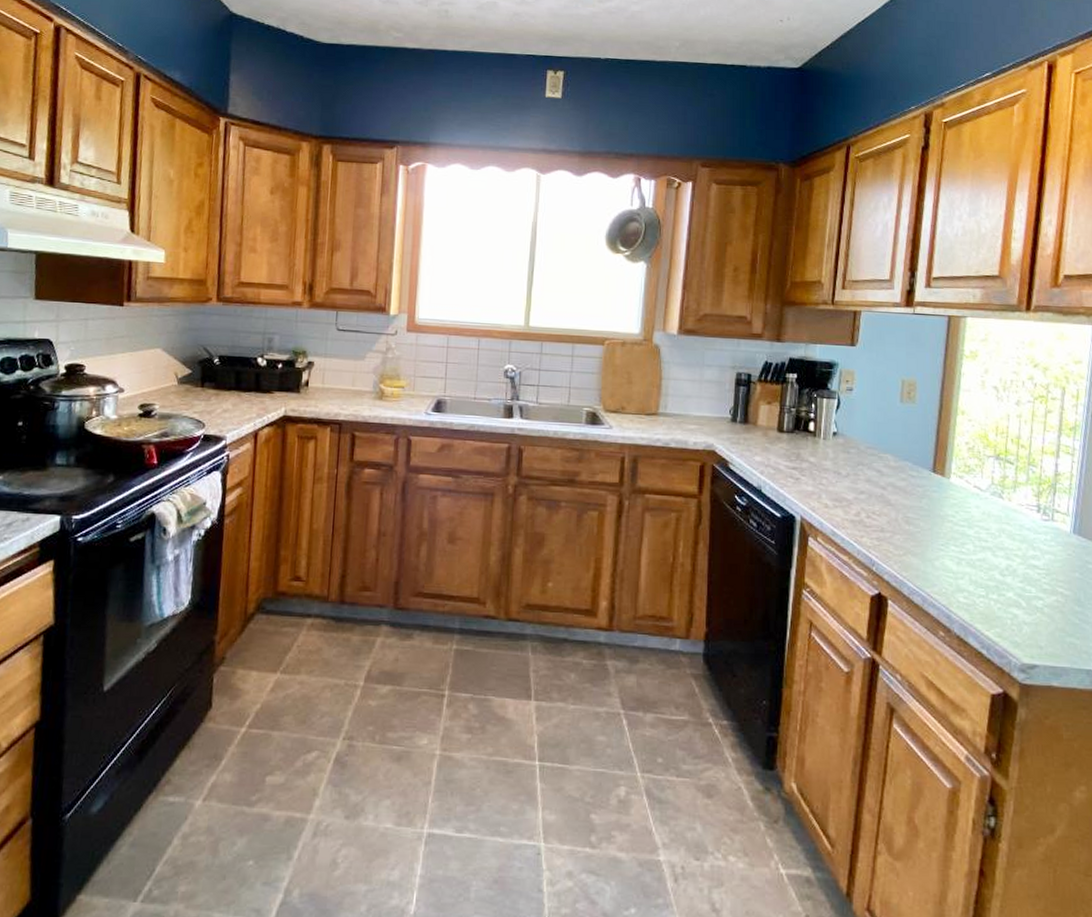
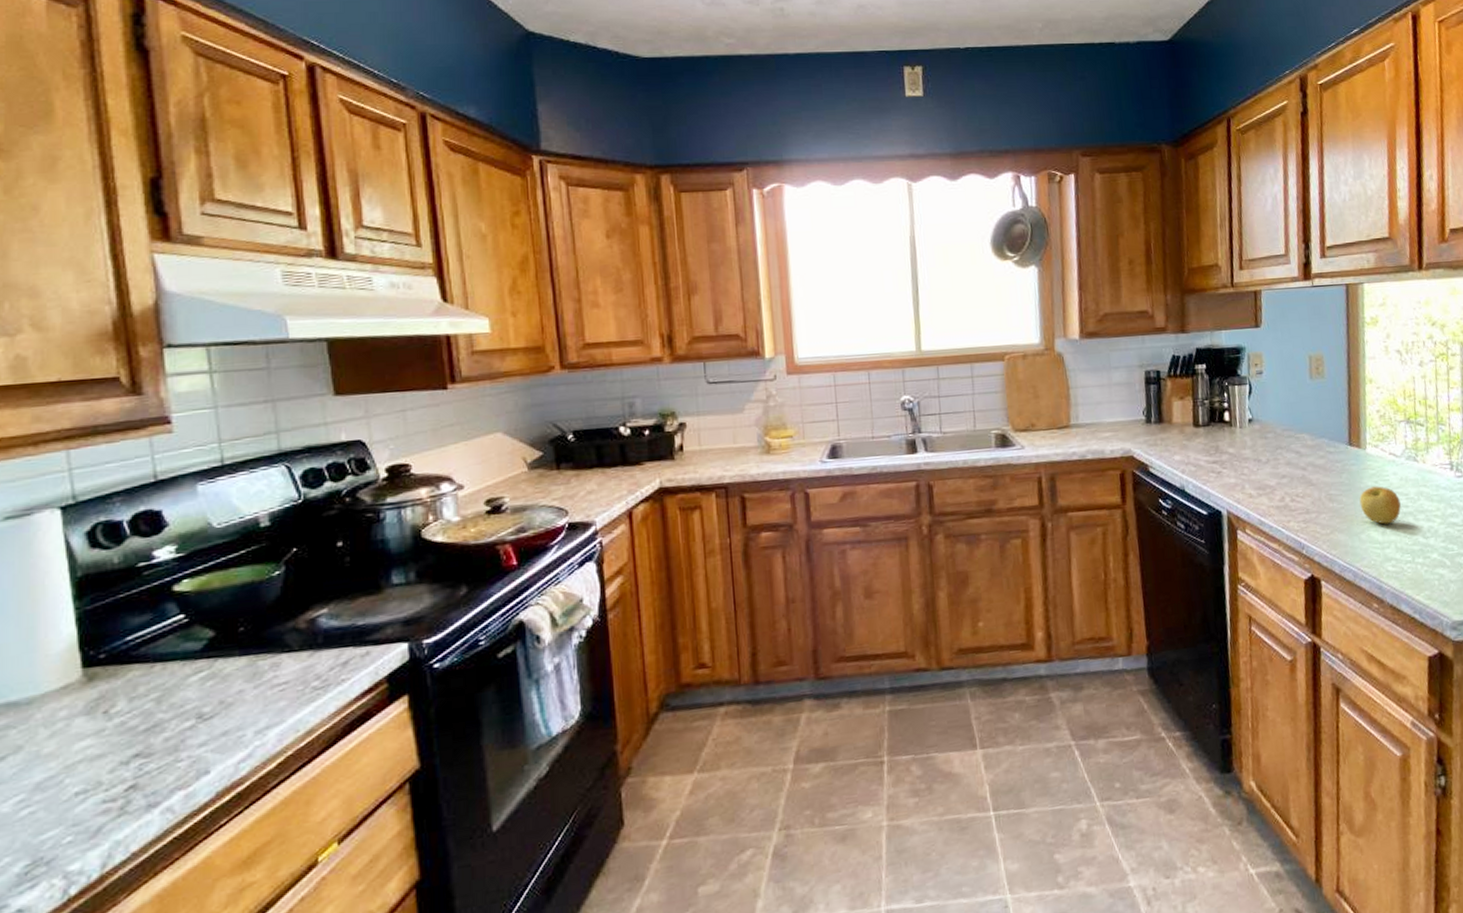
apple: none [937,516,980,556] -> present [1359,486,1401,525]

